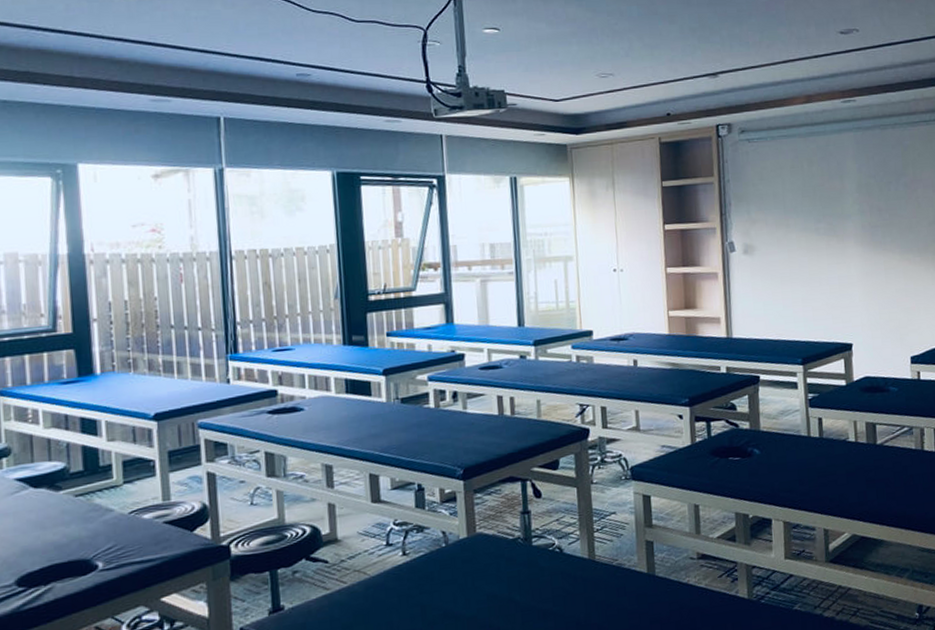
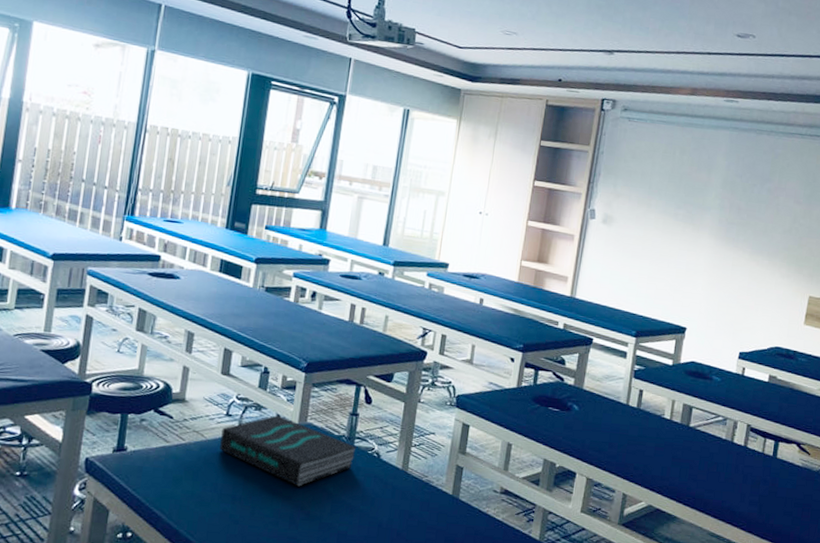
book: none [385,532,536,604] -> present [220,415,357,487]

